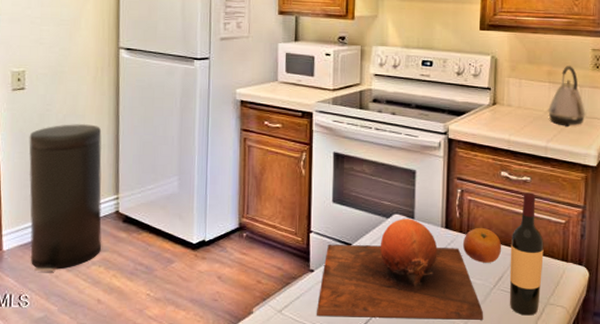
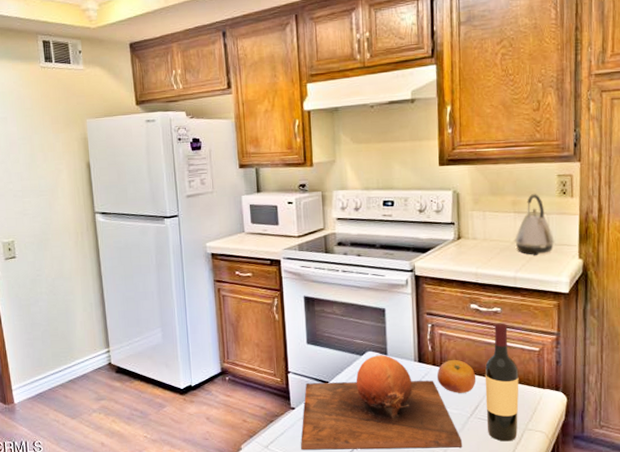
pedal bin: present [29,124,102,272] -> none [25,285,99,421]

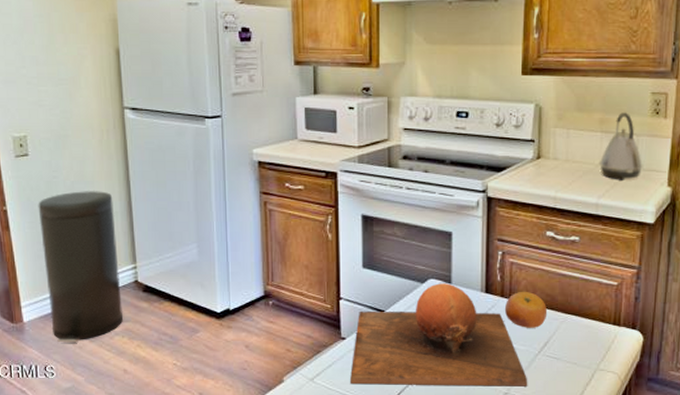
pedal bin: none [25,285,99,421] -> present [38,191,123,343]
wine bottle: present [484,323,519,442] -> none [555,253,594,382]

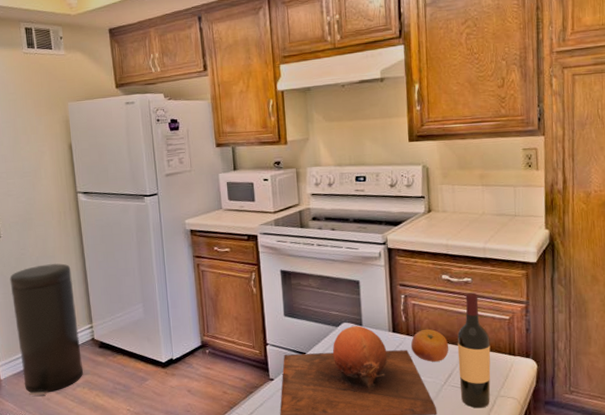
wine bottle: none [555,253,594,382] -> present [457,292,491,408]
kettle: present [598,112,643,179] -> none [482,167,522,226]

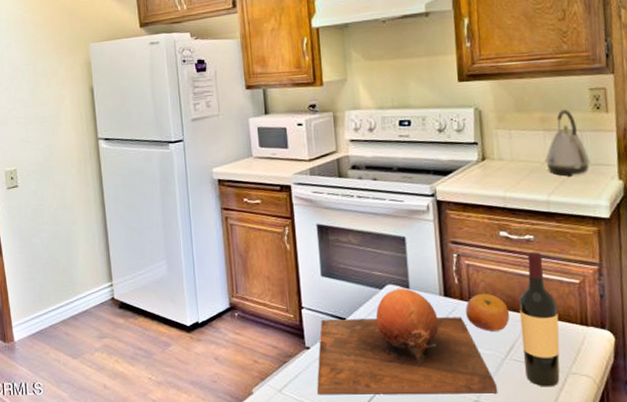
pedal bin: present [9,263,83,396] -> none [26,215,102,360]
kettle: none [482,167,522,226] -> present [544,109,591,176]

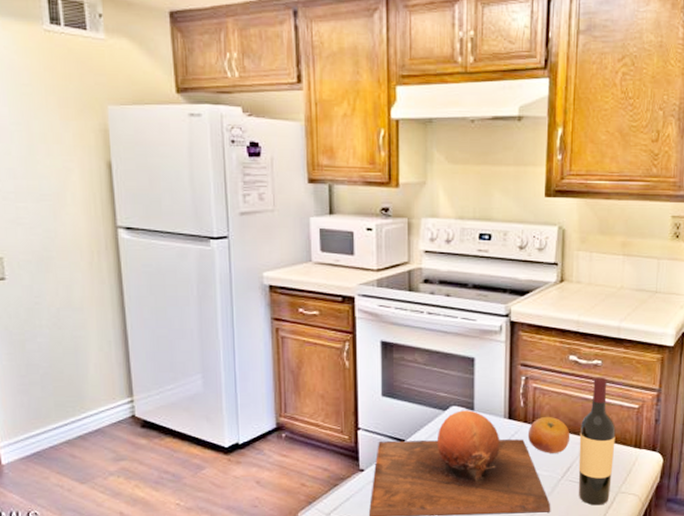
kettle: present [544,109,591,176] -> none [620,236,664,302]

